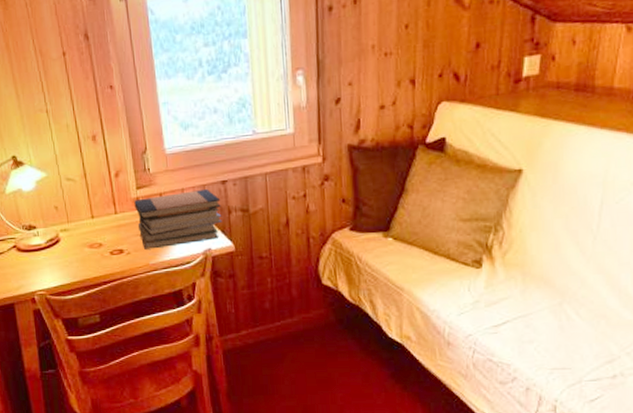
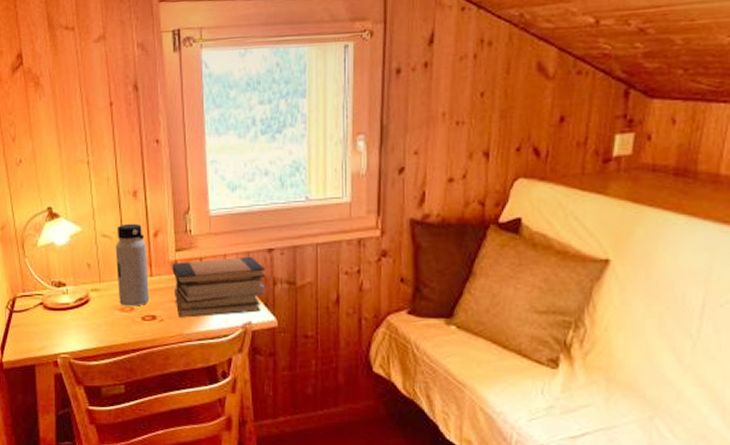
water bottle: none [79,166,115,243] -> present [115,223,149,307]

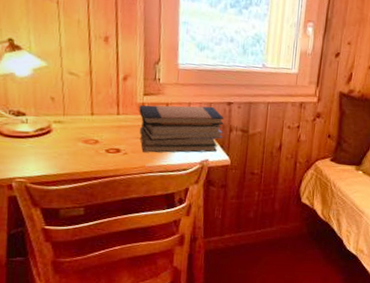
water bottle: present [115,223,149,307] -> none [82,65,115,140]

